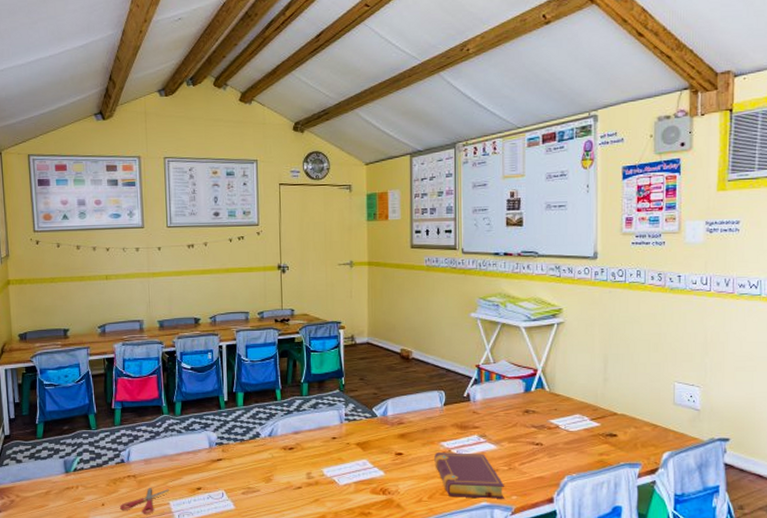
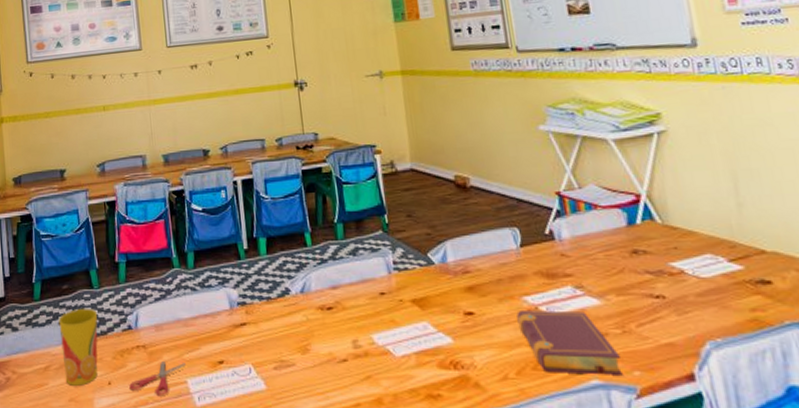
cup: none [59,445,95,507] -> present [58,308,98,386]

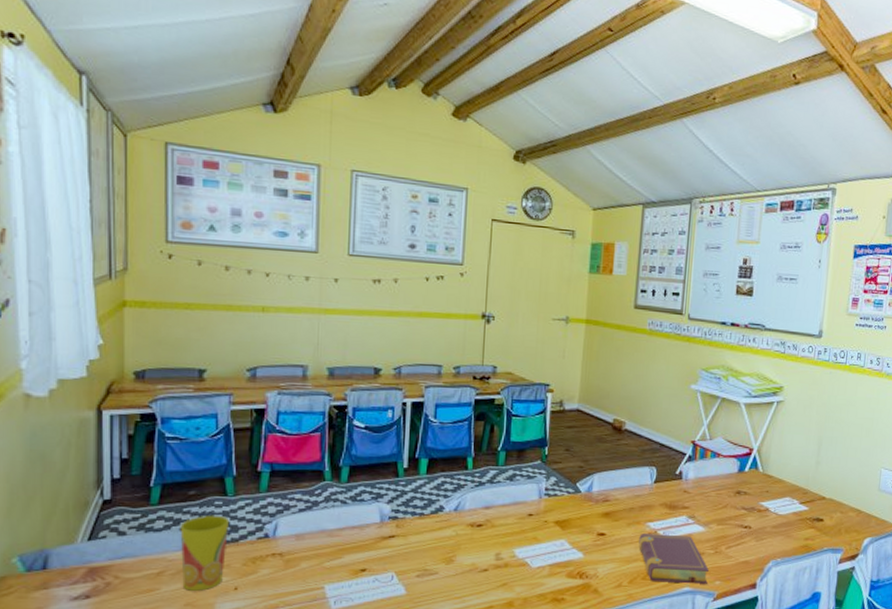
scissors: present [129,361,186,395] -> none [259,569,325,600]

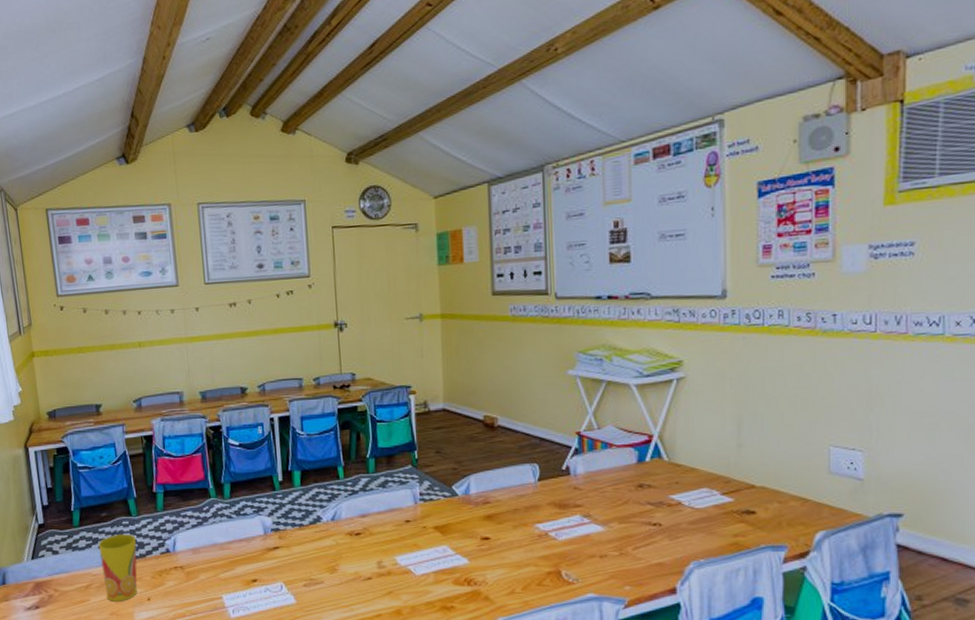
book: present [638,534,709,584] -> none [528,536,615,590]

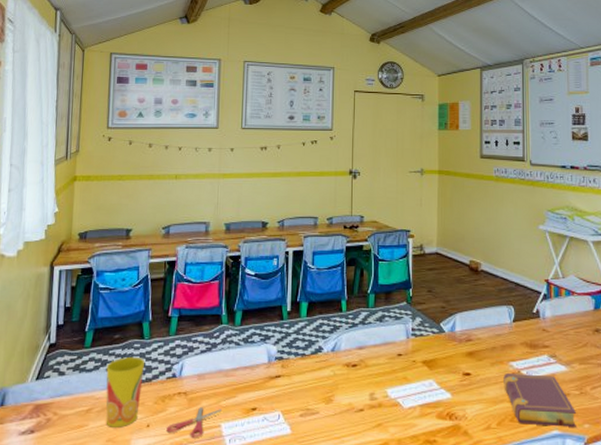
scissors: none [168,580,221,609] -> present [166,407,222,437]
book: none [528,536,615,590] -> present [503,373,576,427]

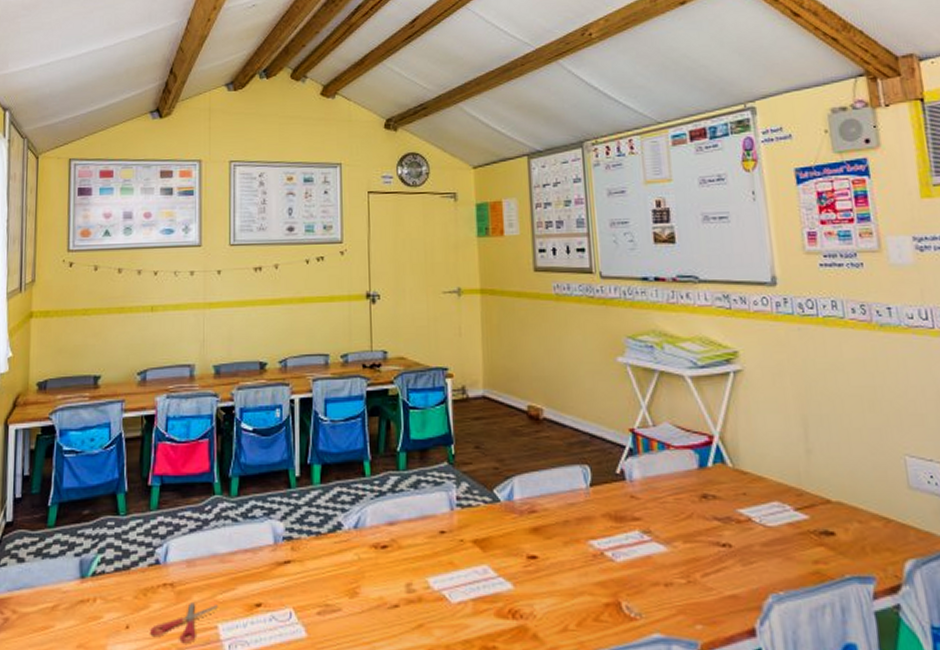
cup: present [106,356,145,428] -> none [74,537,122,629]
book: present [503,373,576,427] -> none [581,556,685,629]

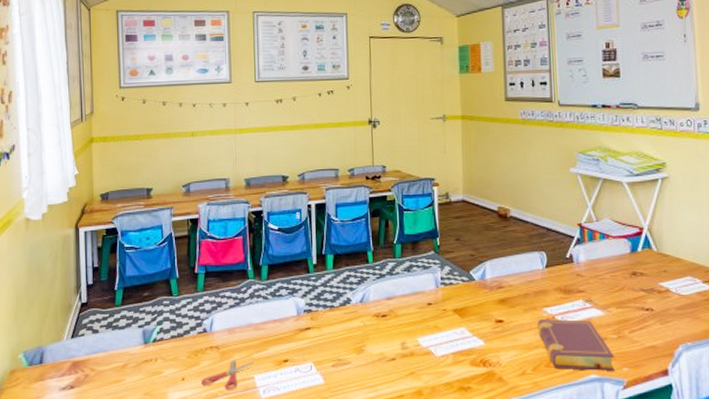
book: none [581,556,685,629] -> present [537,319,615,371]

